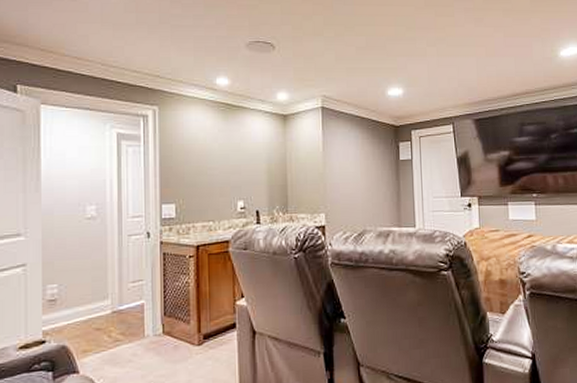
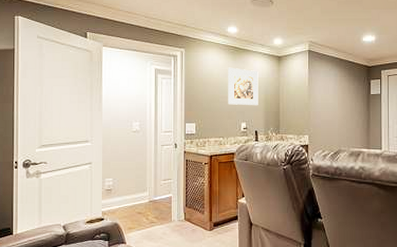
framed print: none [218,129,259,179] -> present [228,67,258,106]

